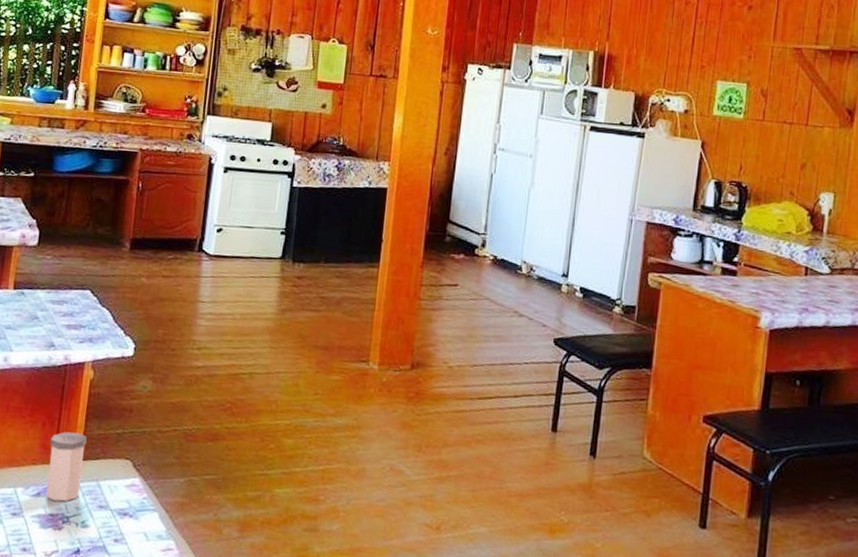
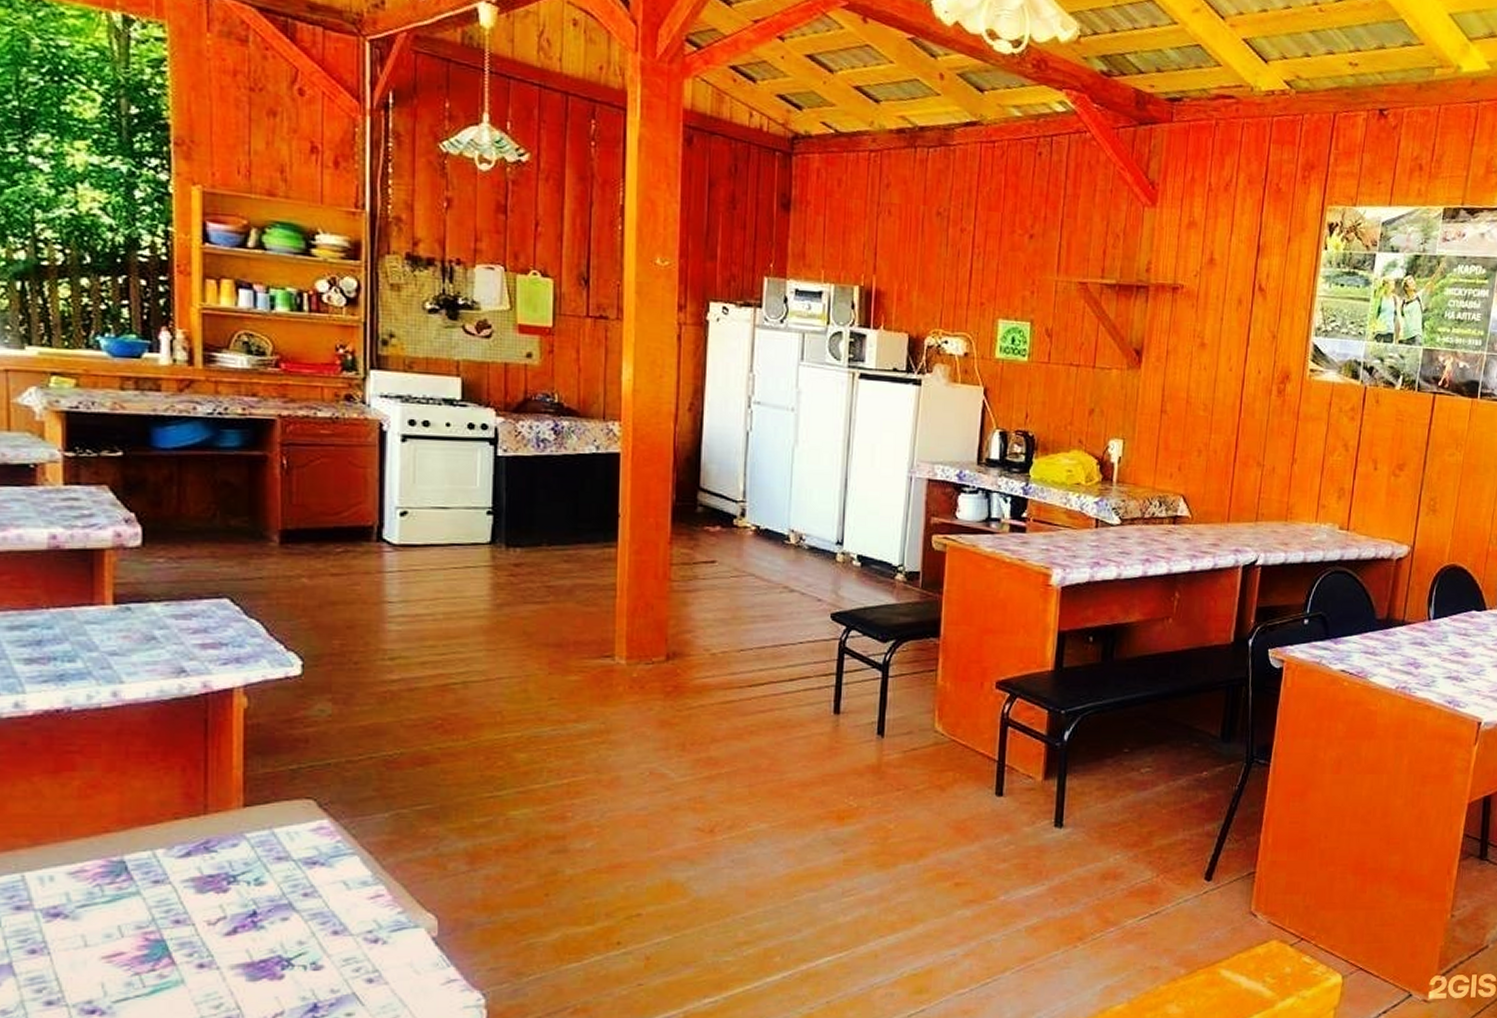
salt shaker: present [46,432,87,502] -> none [196,775,248,859]

